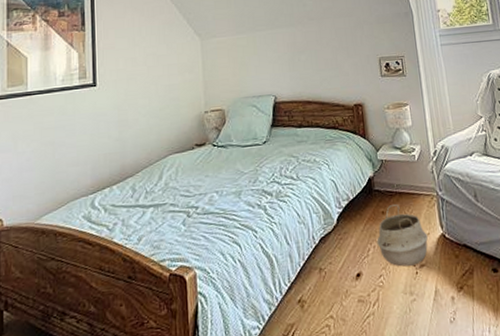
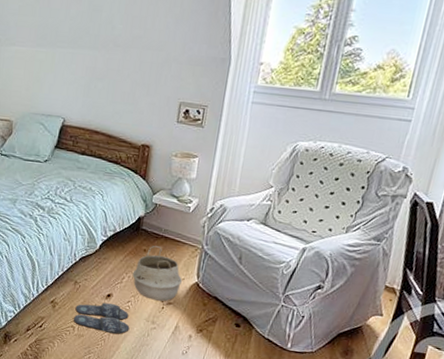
slippers: none [326,283,389,322] -> present [73,303,130,334]

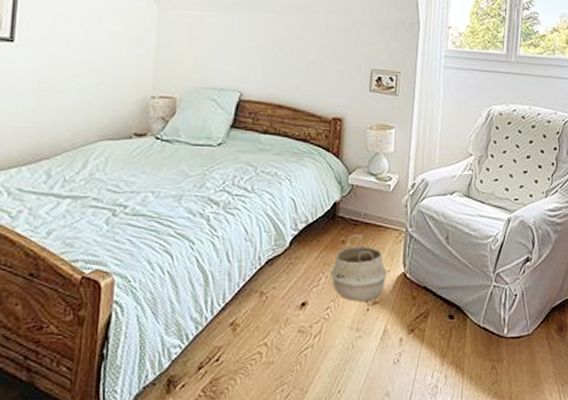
slippers: present [73,303,130,334] -> none [260,314,331,354]

